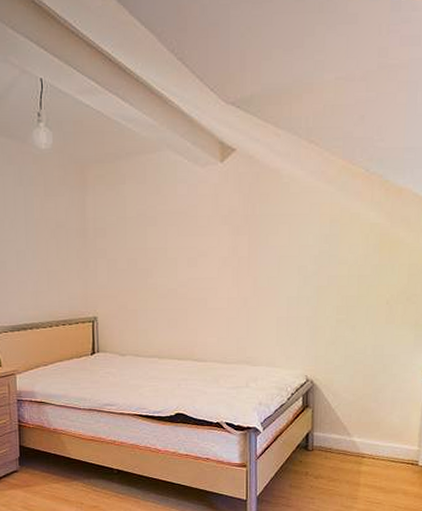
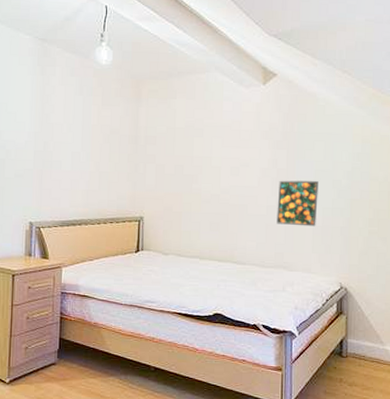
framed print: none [238,268,283,318] -> present [276,180,318,227]

